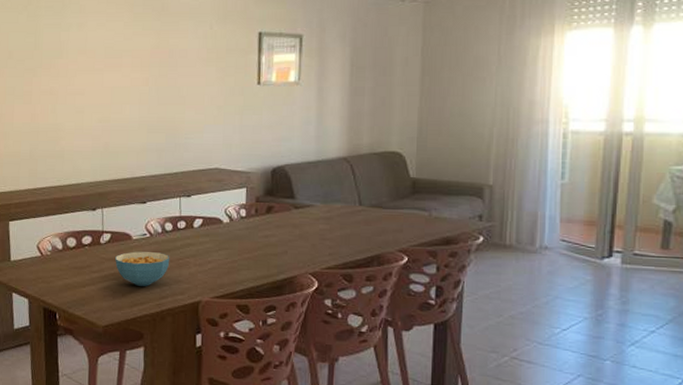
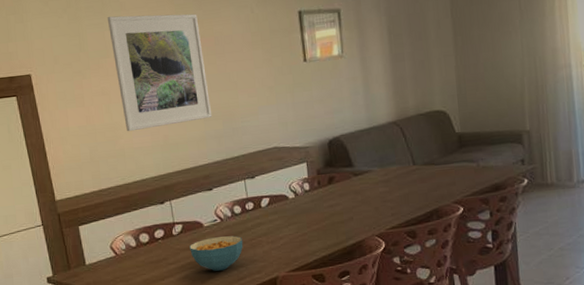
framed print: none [65,18,157,134] -> present [108,13,213,132]

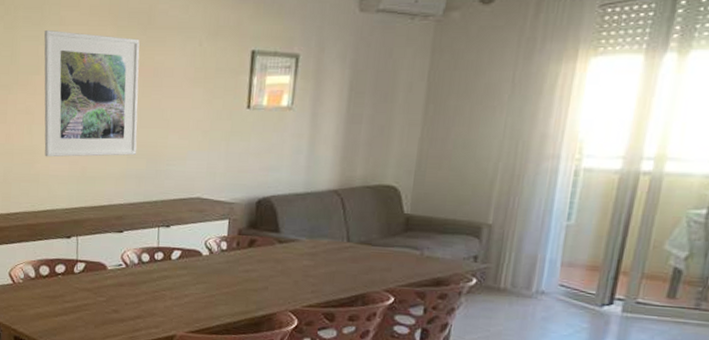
cereal bowl: present [190,236,243,271] -> none [89,282,146,318]

